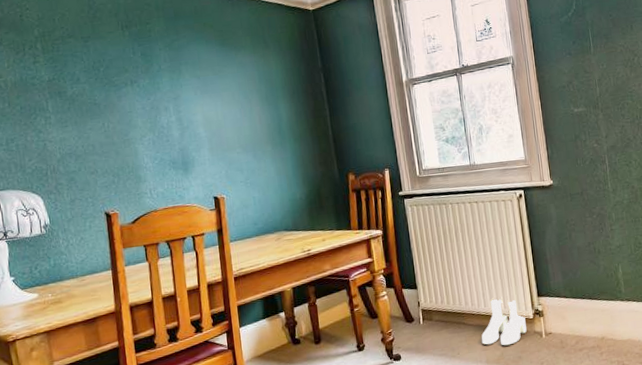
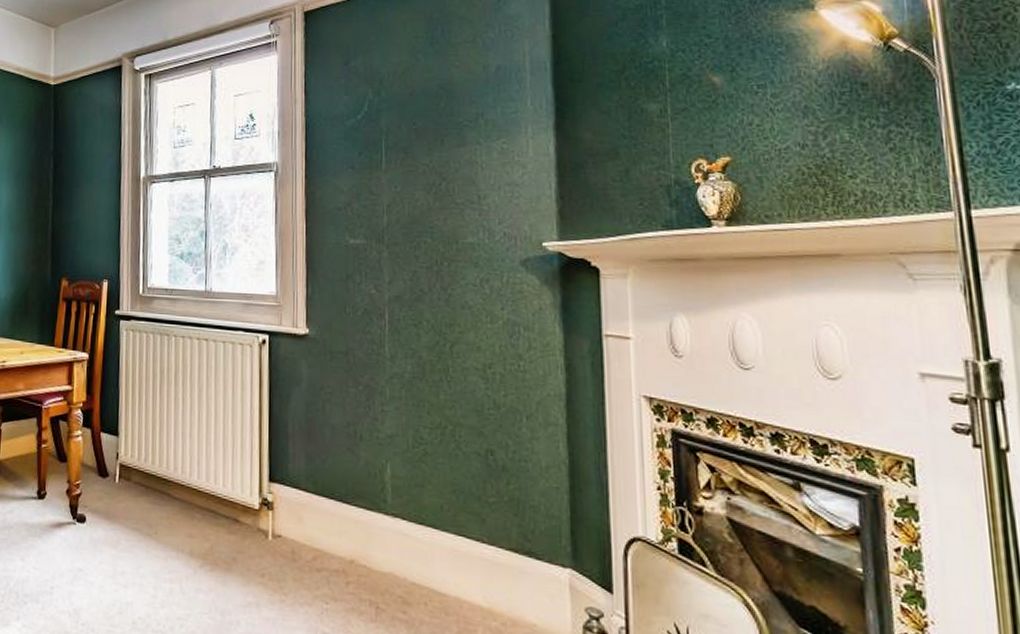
boots: present [481,297,527,346] -> none [187,469,249,539]

